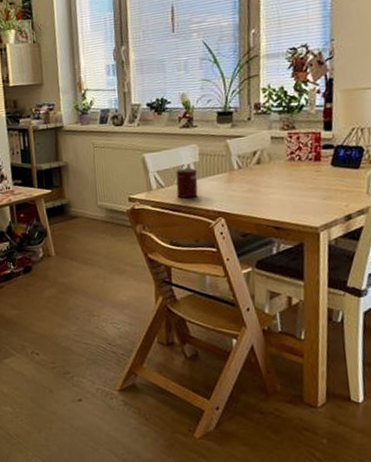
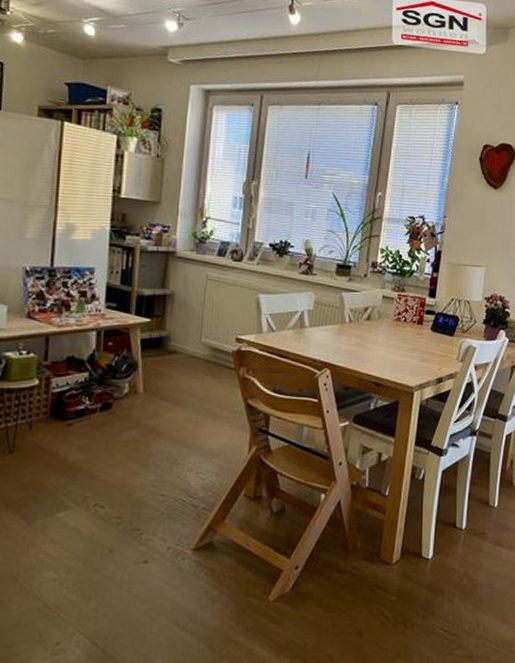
mug: present [175,167,198,199] -> none [287,314,310,346]

